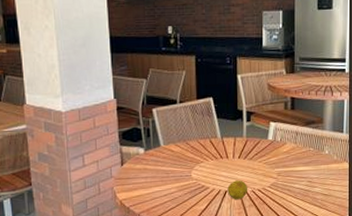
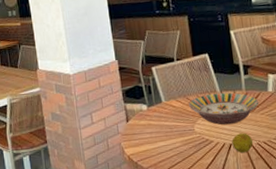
serving bowl: none [187,138,258,172] -> present [188,92,259,125]

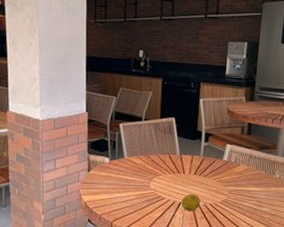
serving bowl: present [188,92,259,125] -> none [148,155,213,185]

